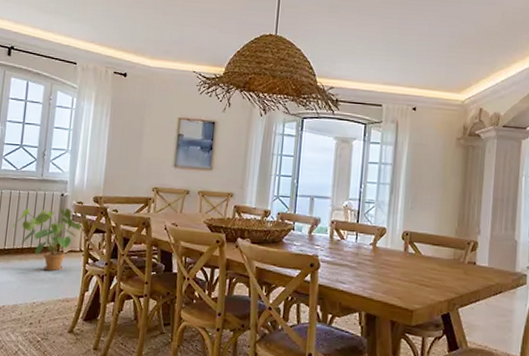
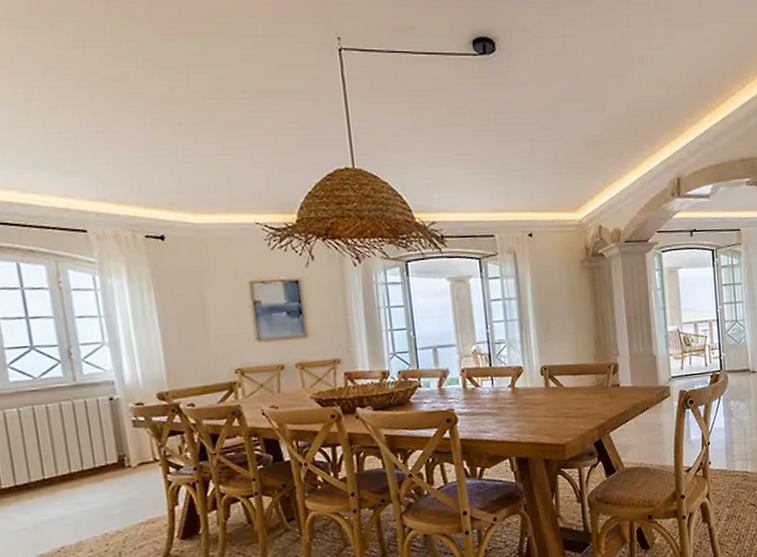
house plant: present [12,207,82,271] -> none [48,413,150,493]

